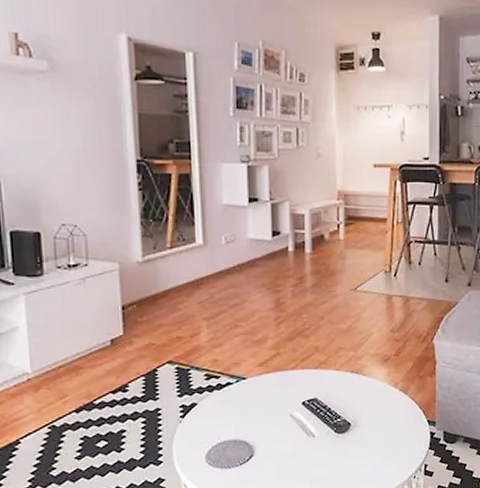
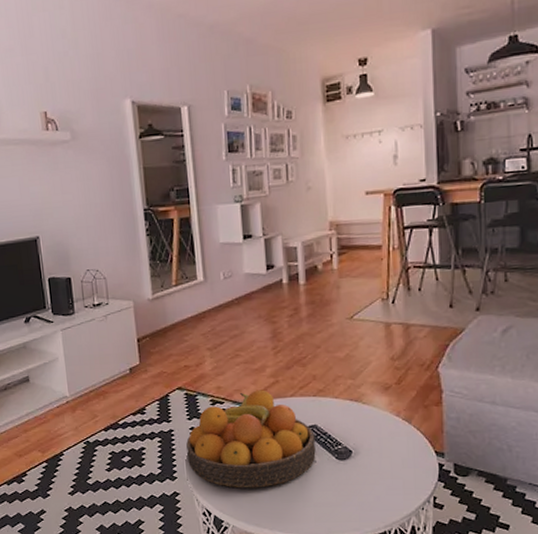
fruit bowl: none [175,362,315,469] -> present [186,389,316,488]

